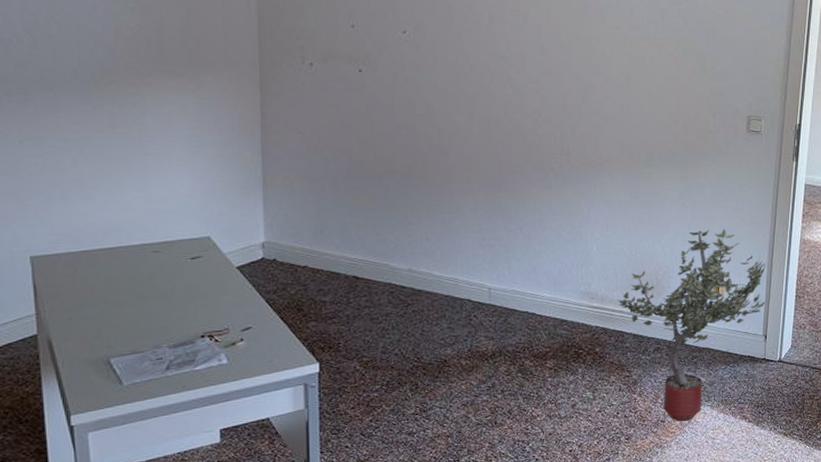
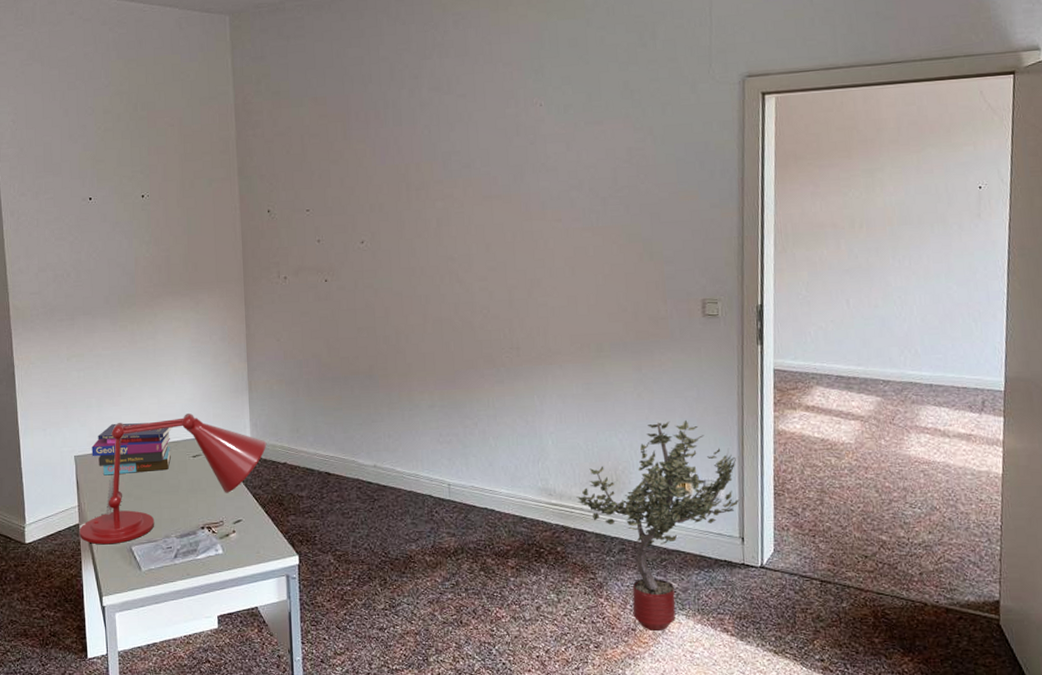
desk lamp: none [38,211,284,358] -> present [79,413,267,545]
books: none [54,219,165,279] -> present [91,423,173,476]

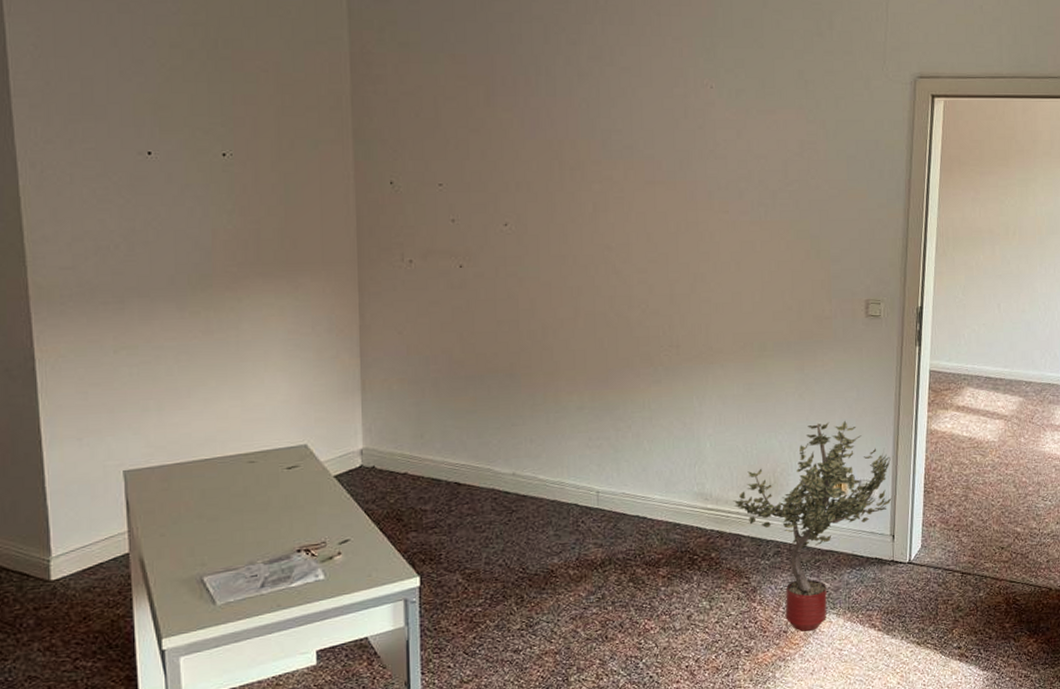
desk lamp: present [79,413,267,545] -> none [129,418,383,577]
books: present [91,423,173,476] -> none [148,429,261,494]

